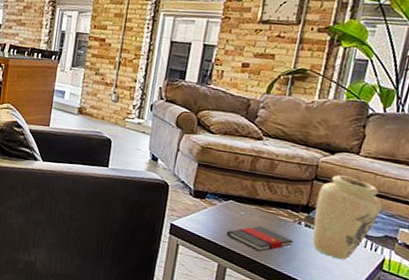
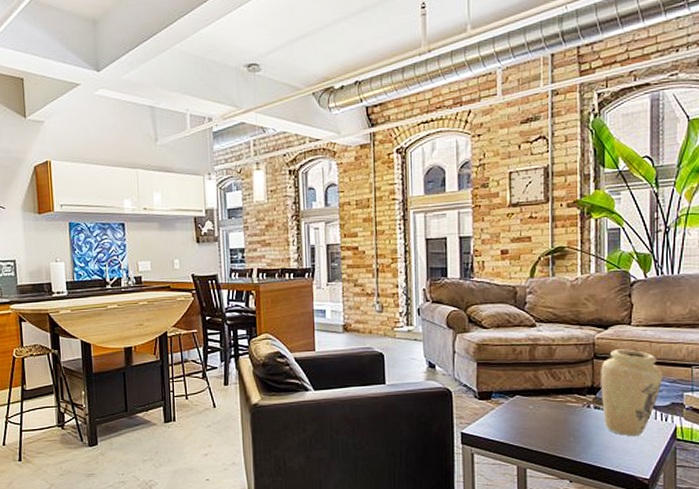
book: present [226,226,294,252] -> none [519,417,587,445]

